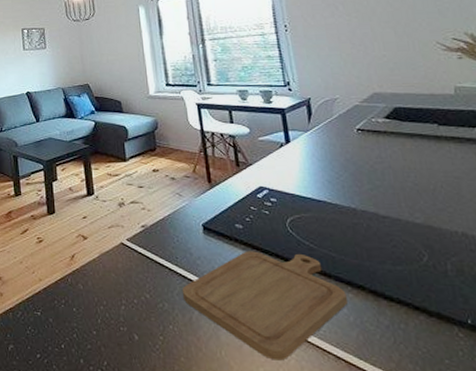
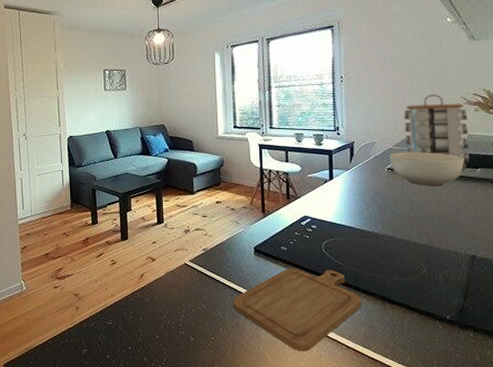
bowl: none [356,108,456,151] -> present [389,152,465,187]
spice rack: none [367,41,463,129] -> present [403,94,470,170]

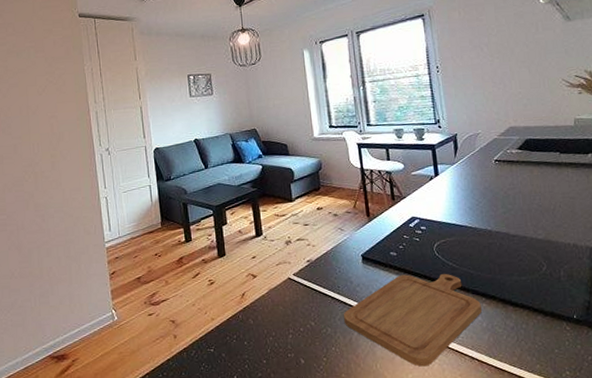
bowl: present [389,152,465,187] -> none [495,139,574,176]
spice rack: present [403,94,470,170] -> none [505,79,579,156]

